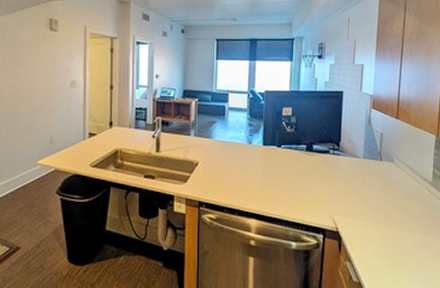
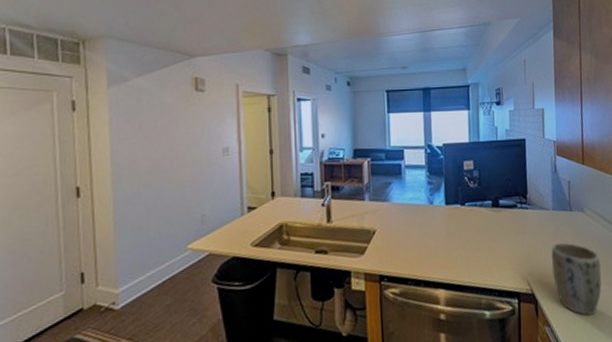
plant pot: none [358,188,406,256] -> present [551,242,602,316]

